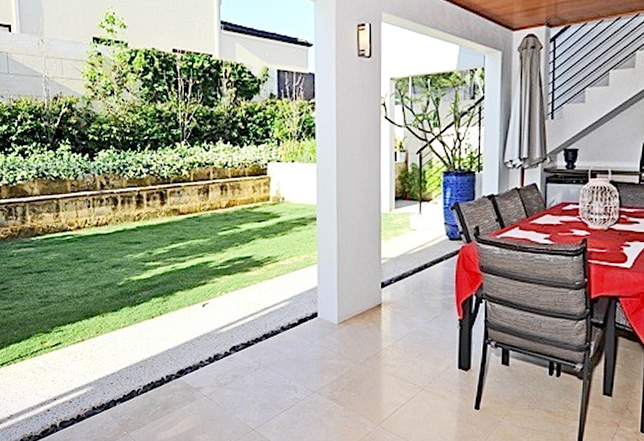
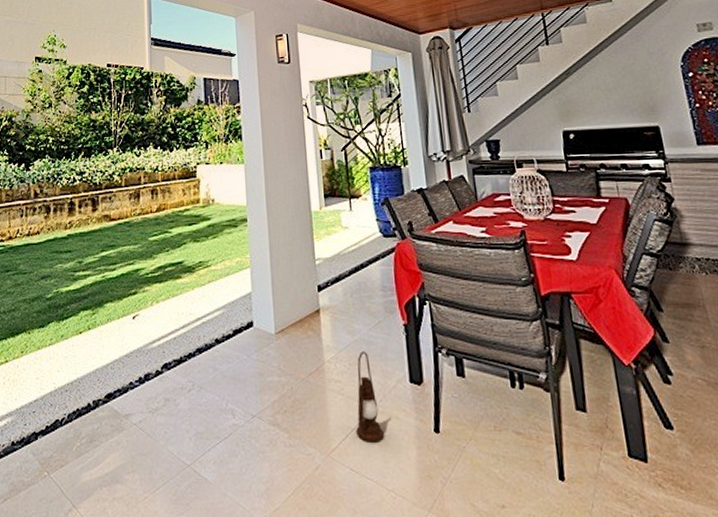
lantern: none [405,341,430,416] -> present [356,351,384,442]

